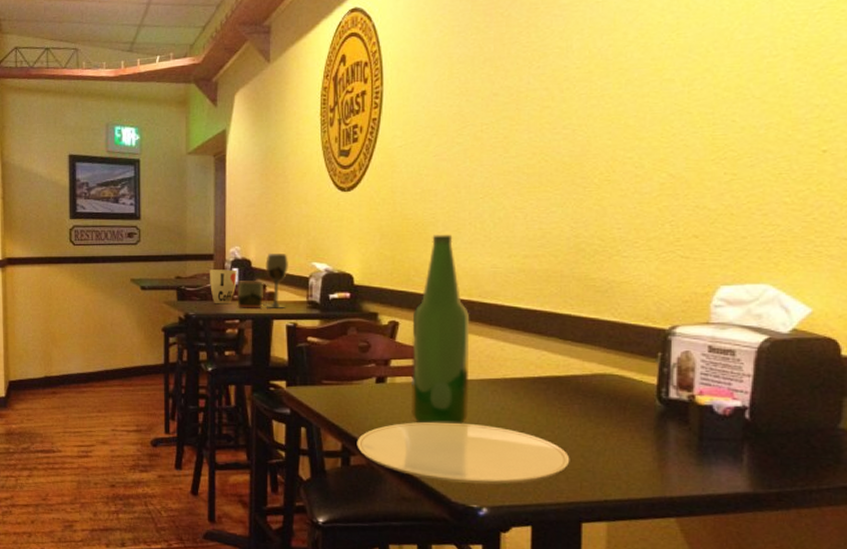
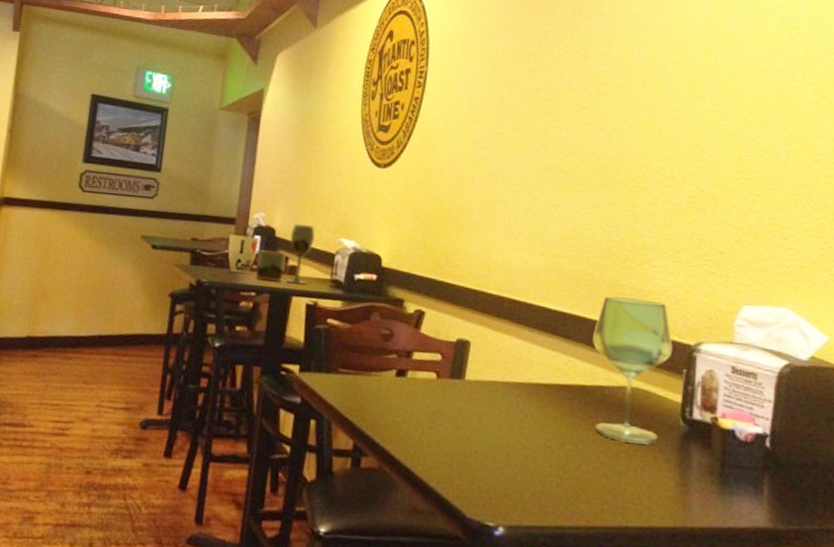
plate: present [357,421,570,484] -> none [369,423,592,502]
beer bottle: present [411,234,470,424] -> none [431,223,499,430]
wine glass: none [565,290,647,425] -> present [593,296,673,445]

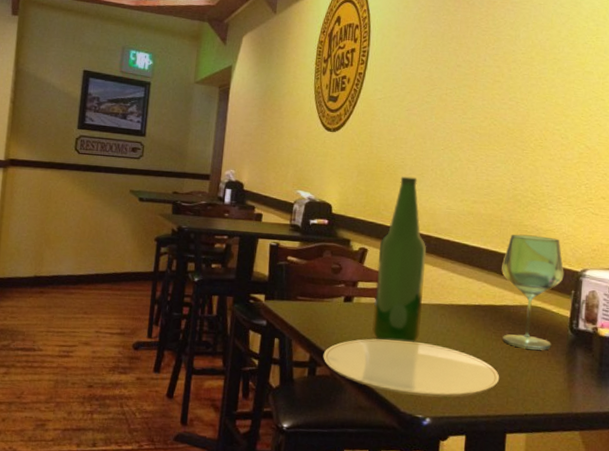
cup: present [228,234,259,275] -> none [204,188,230,221]
mug: present [256,250,286,282] -> none [228,201,253,227]
wine glass: present [286,223,315,285] -> none [253,178,277,229]
plate: none [369,423,592,502] -> present [323,338,500,398]
beer bottle: none [431,223,499,430] -> present [372,176,427,342]

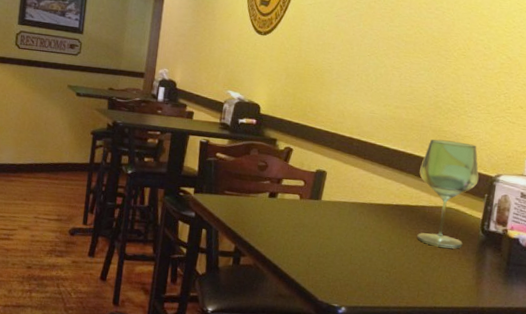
plate: present [323,338,500,398] -> none [247,232,413,289]
beer bottle: present [372,176,427,342] -> none [294,80,350,237]

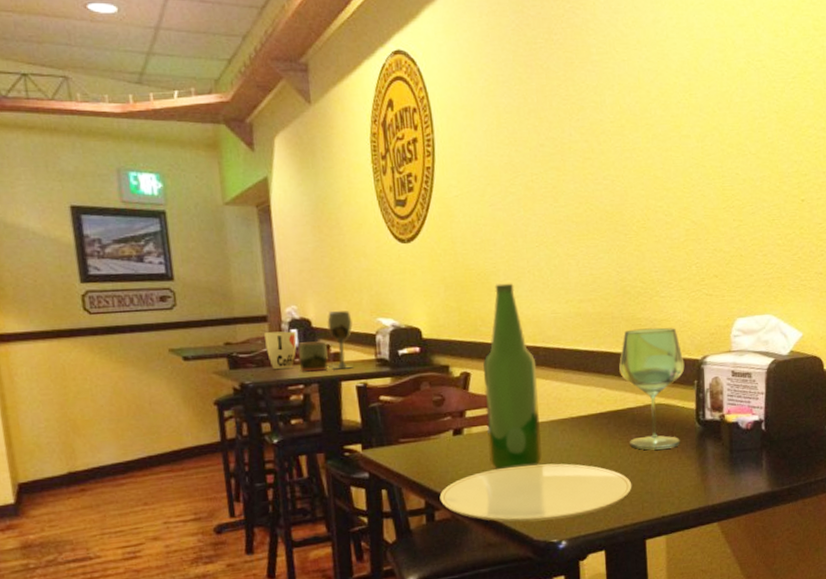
cup: none [138,86,163,118] -> present [264,331,297,370]
mug: none [160,98,185,124] -> present [298,341,328,372]
wine glass: none [184,78,208,127] -> present [327,310,354,370]
plate: none [247,232,413,289] -> present [439,463,632,522]
beer bottle: none [294,80,350,237] -> present [483,283,542,470]

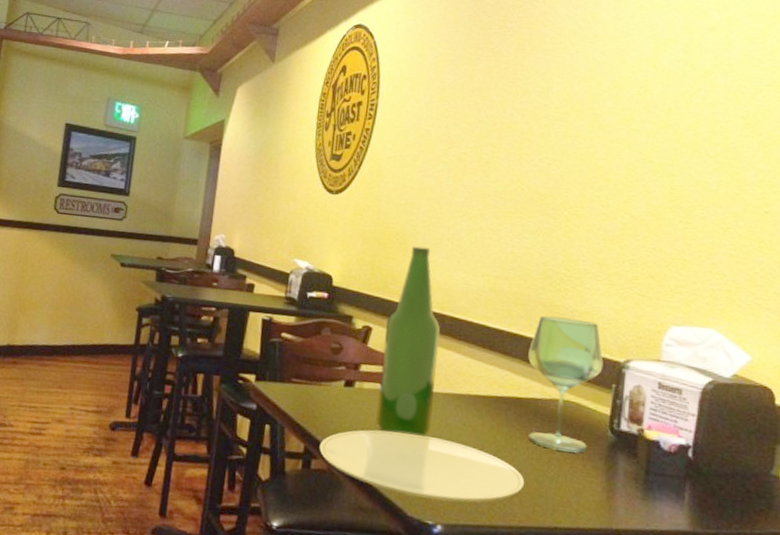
cup: present [264,331,297,370] -> none [190,254,219,291]
mug: present [298,341,328,372] -> none [216,268,244,299]
wine glass: present [327,310,354,370] -> none [244,244,271,302]

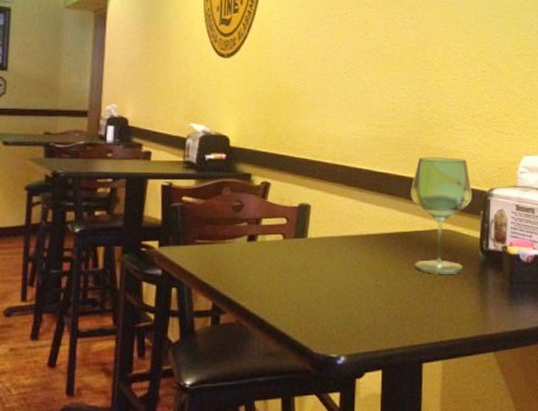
plate: present [319,429,525,503] -> none [227,277,414,334]
beer bottle: present [376,246,441,436] -> none [279,103,334,279]

